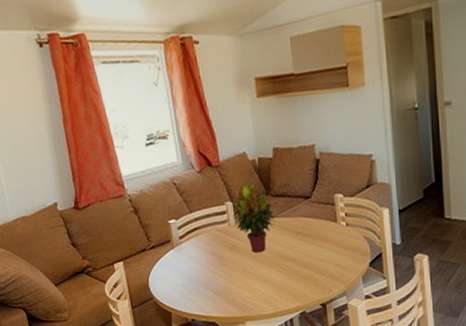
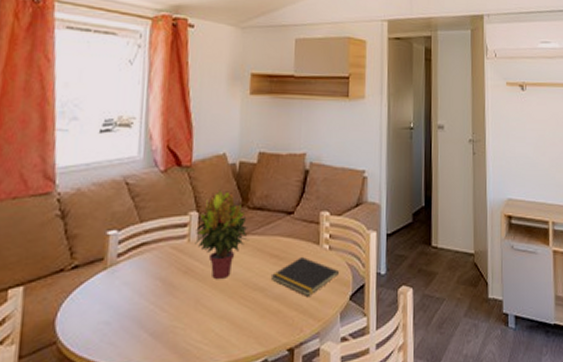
notepad: none [298,232,358,264] -> present [270,256,340,296]

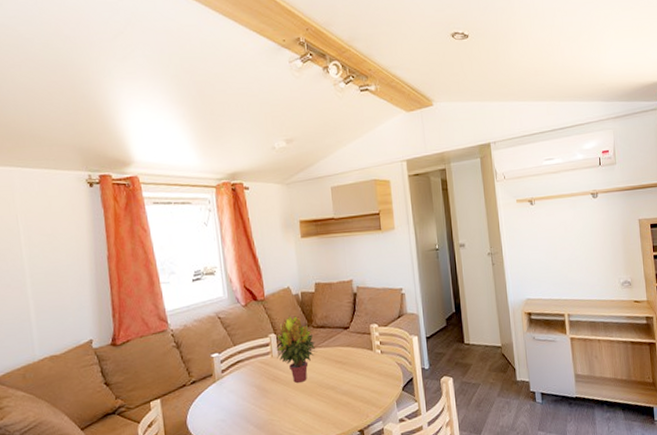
notepad: present [270,256,340,296] -> none [338,360,392,390]

